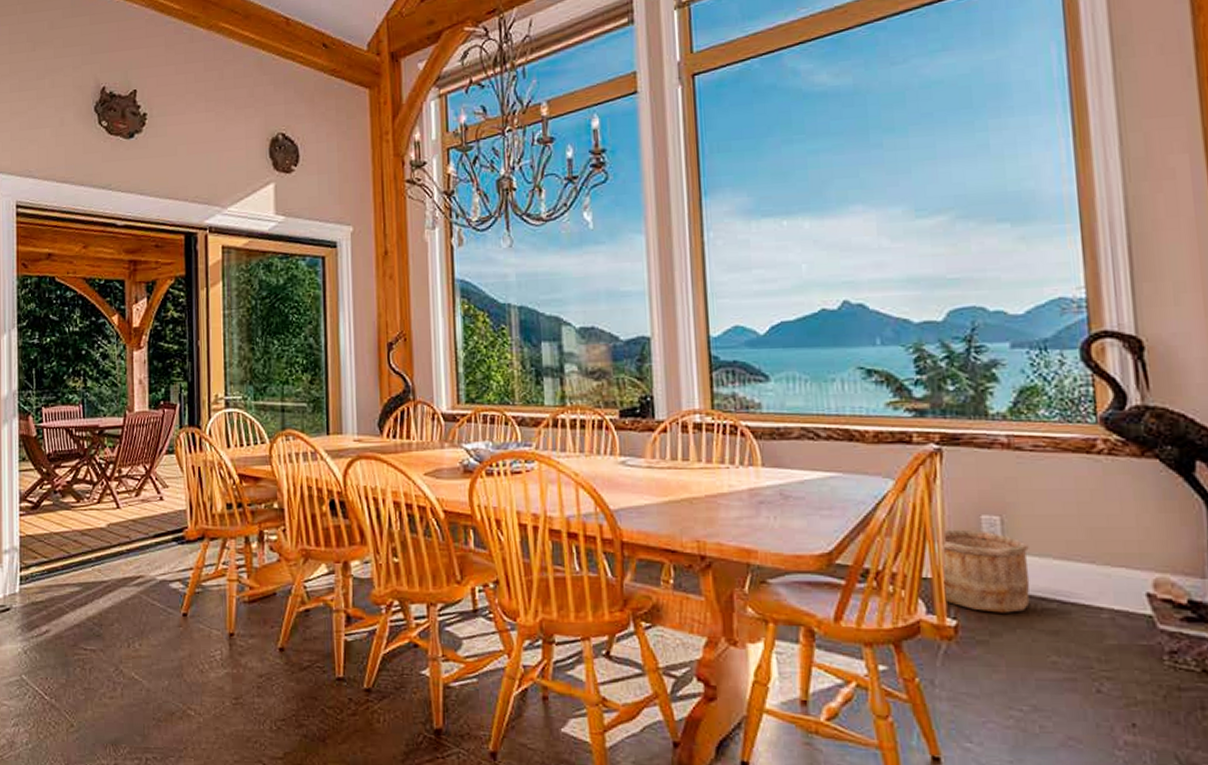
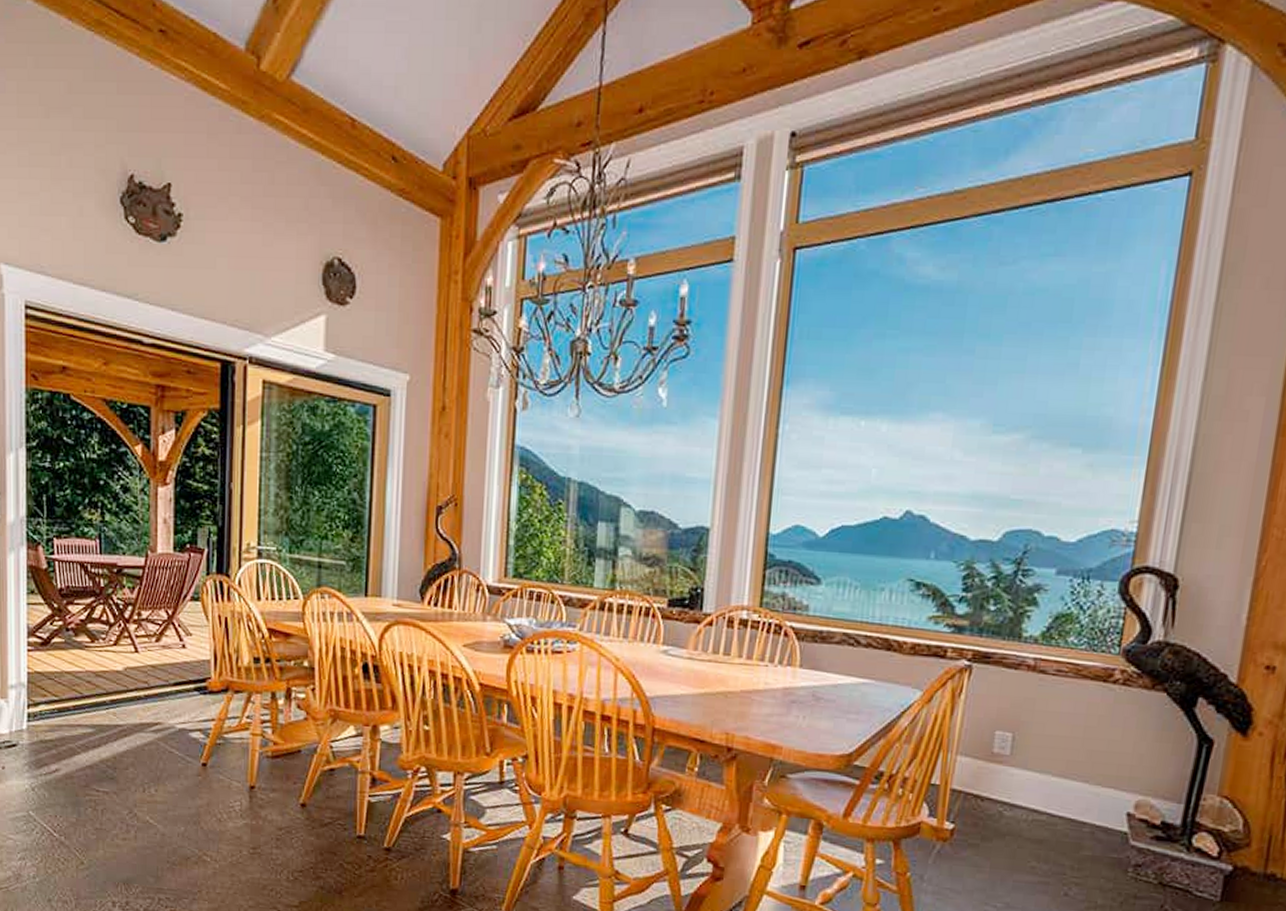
wooden bucket: present [944,529,1030,613] -> none [947,741,1033,821]

